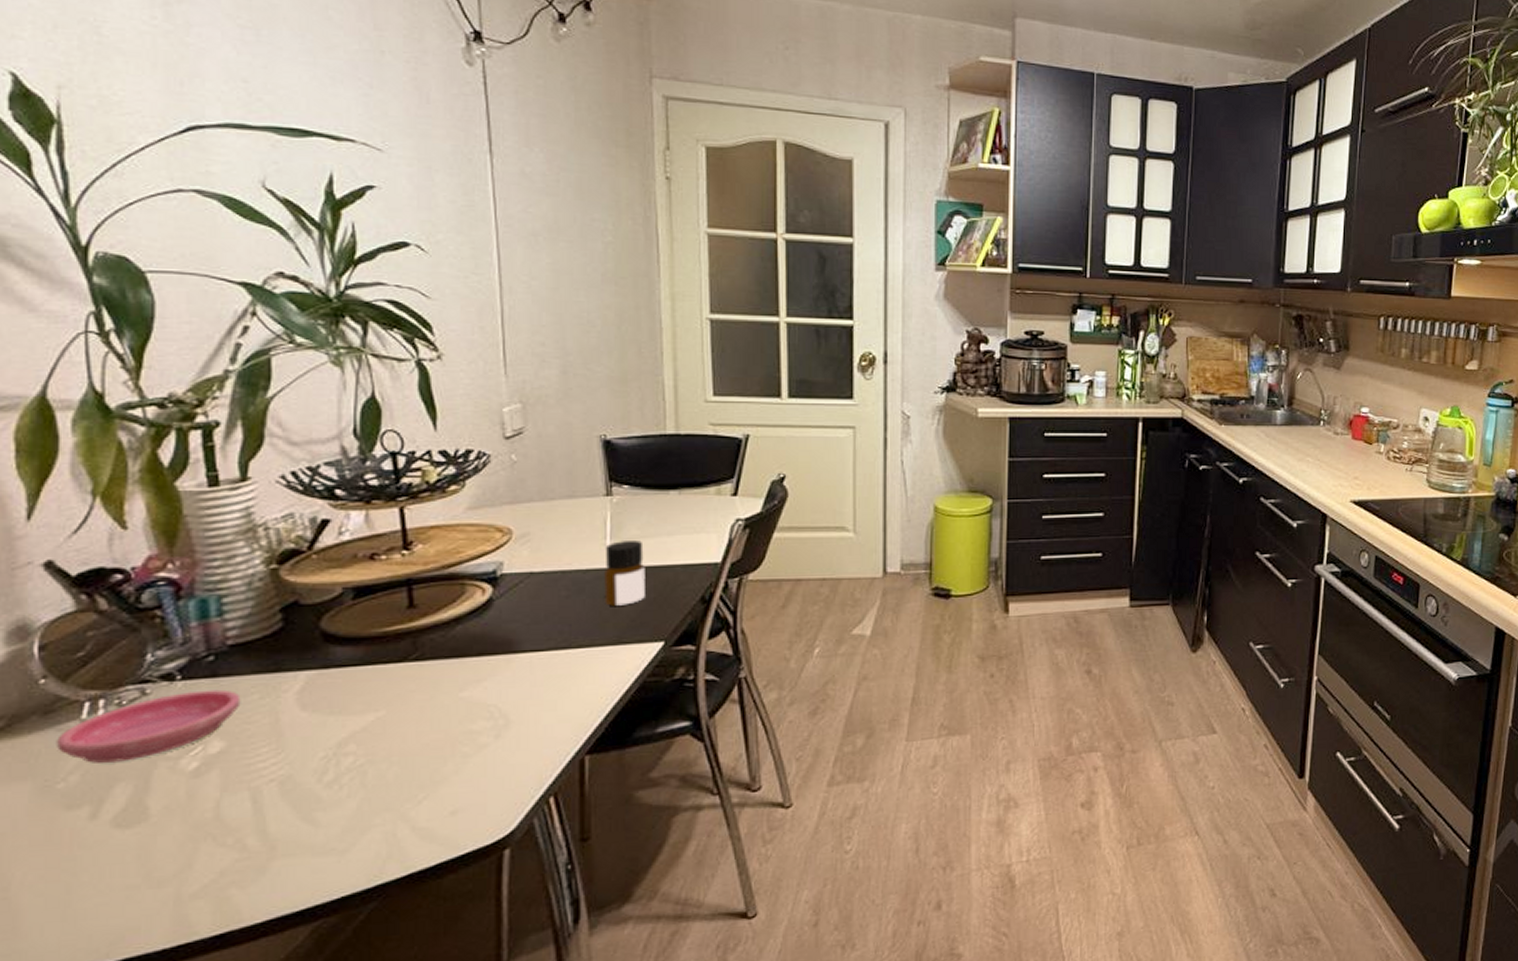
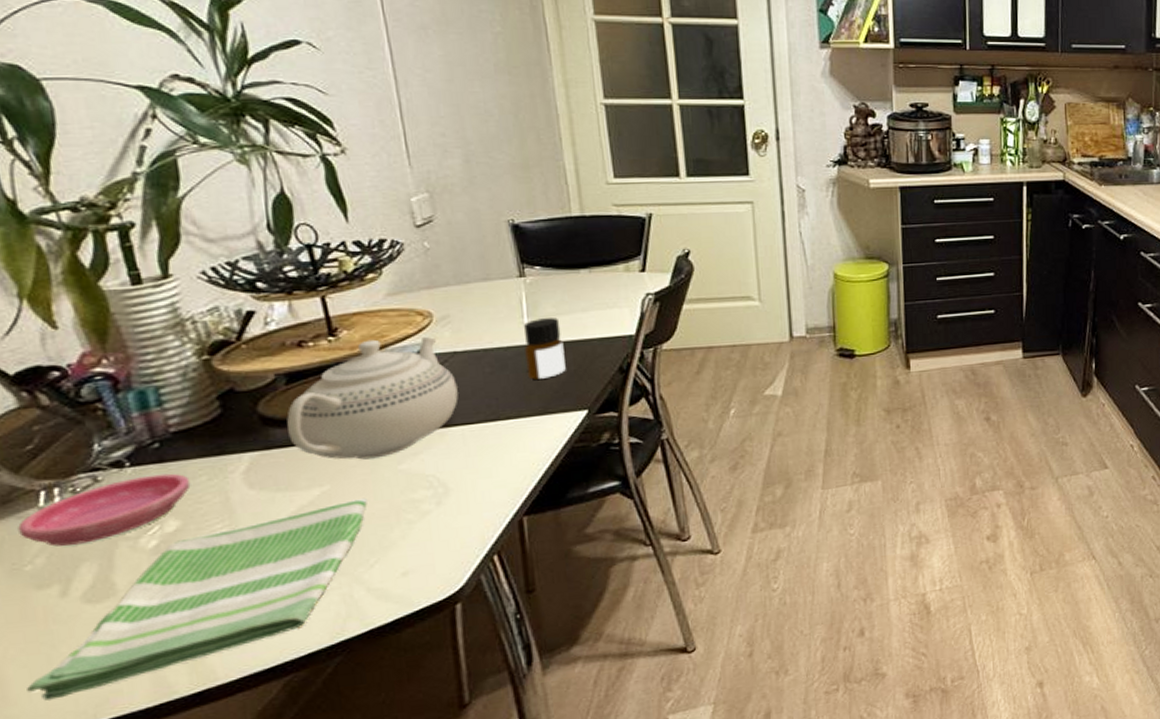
dish towel: none [40,727,422,935] -> present [27,499,367,701]
teapot: none [349,555,530,684] -> present [287,337,459,460]

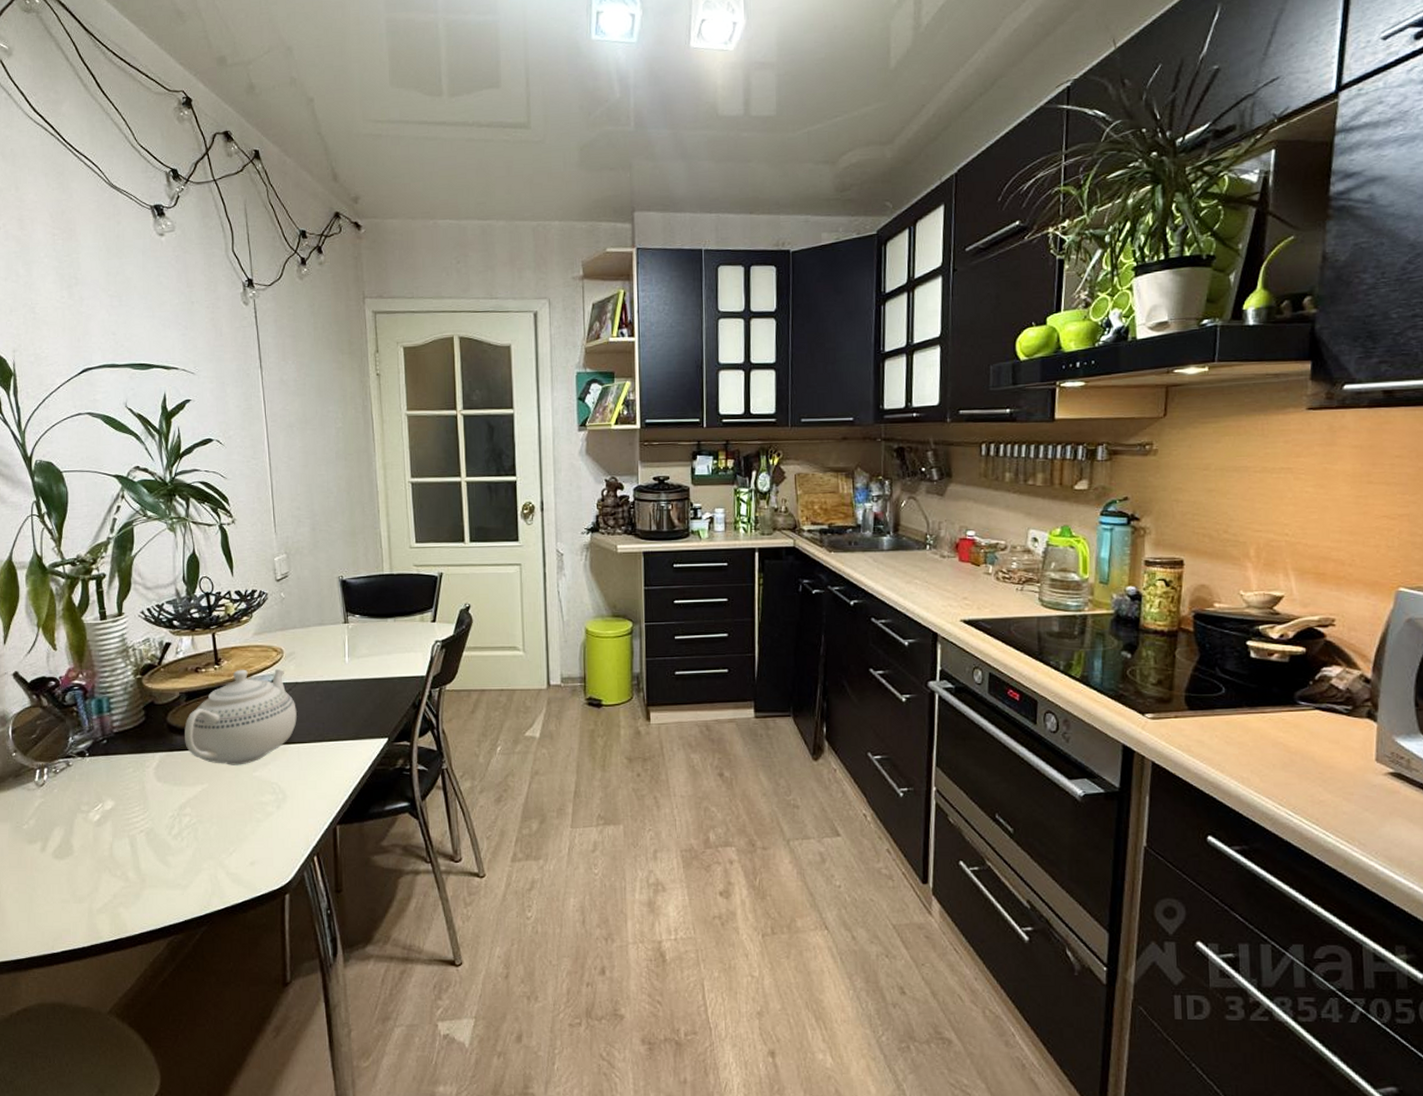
saucer: present [18,473,191,546] -> none [22,764,123,812]
dish towel: present [27,499,367,701] -> none [16,798,231,930]
bottle: present [523,318,566,379] -> none [345,658,373,709]

